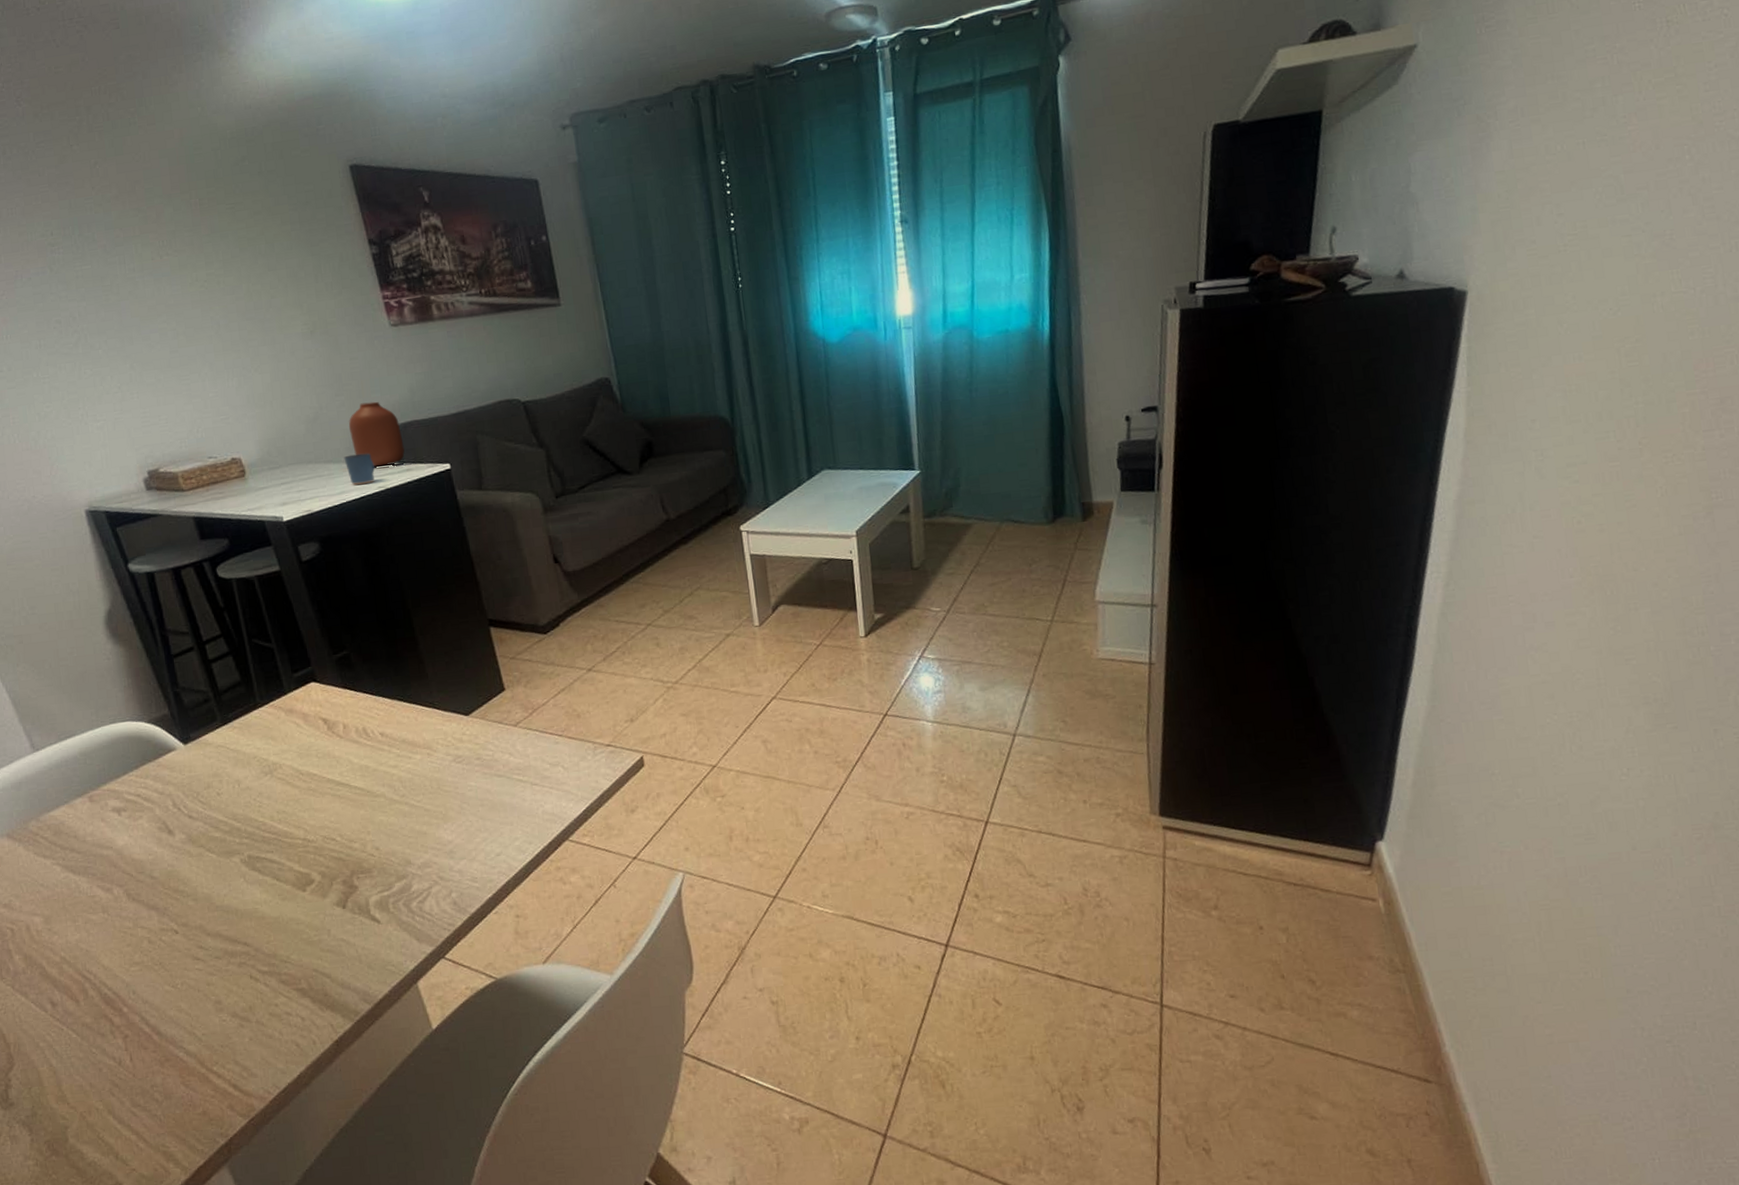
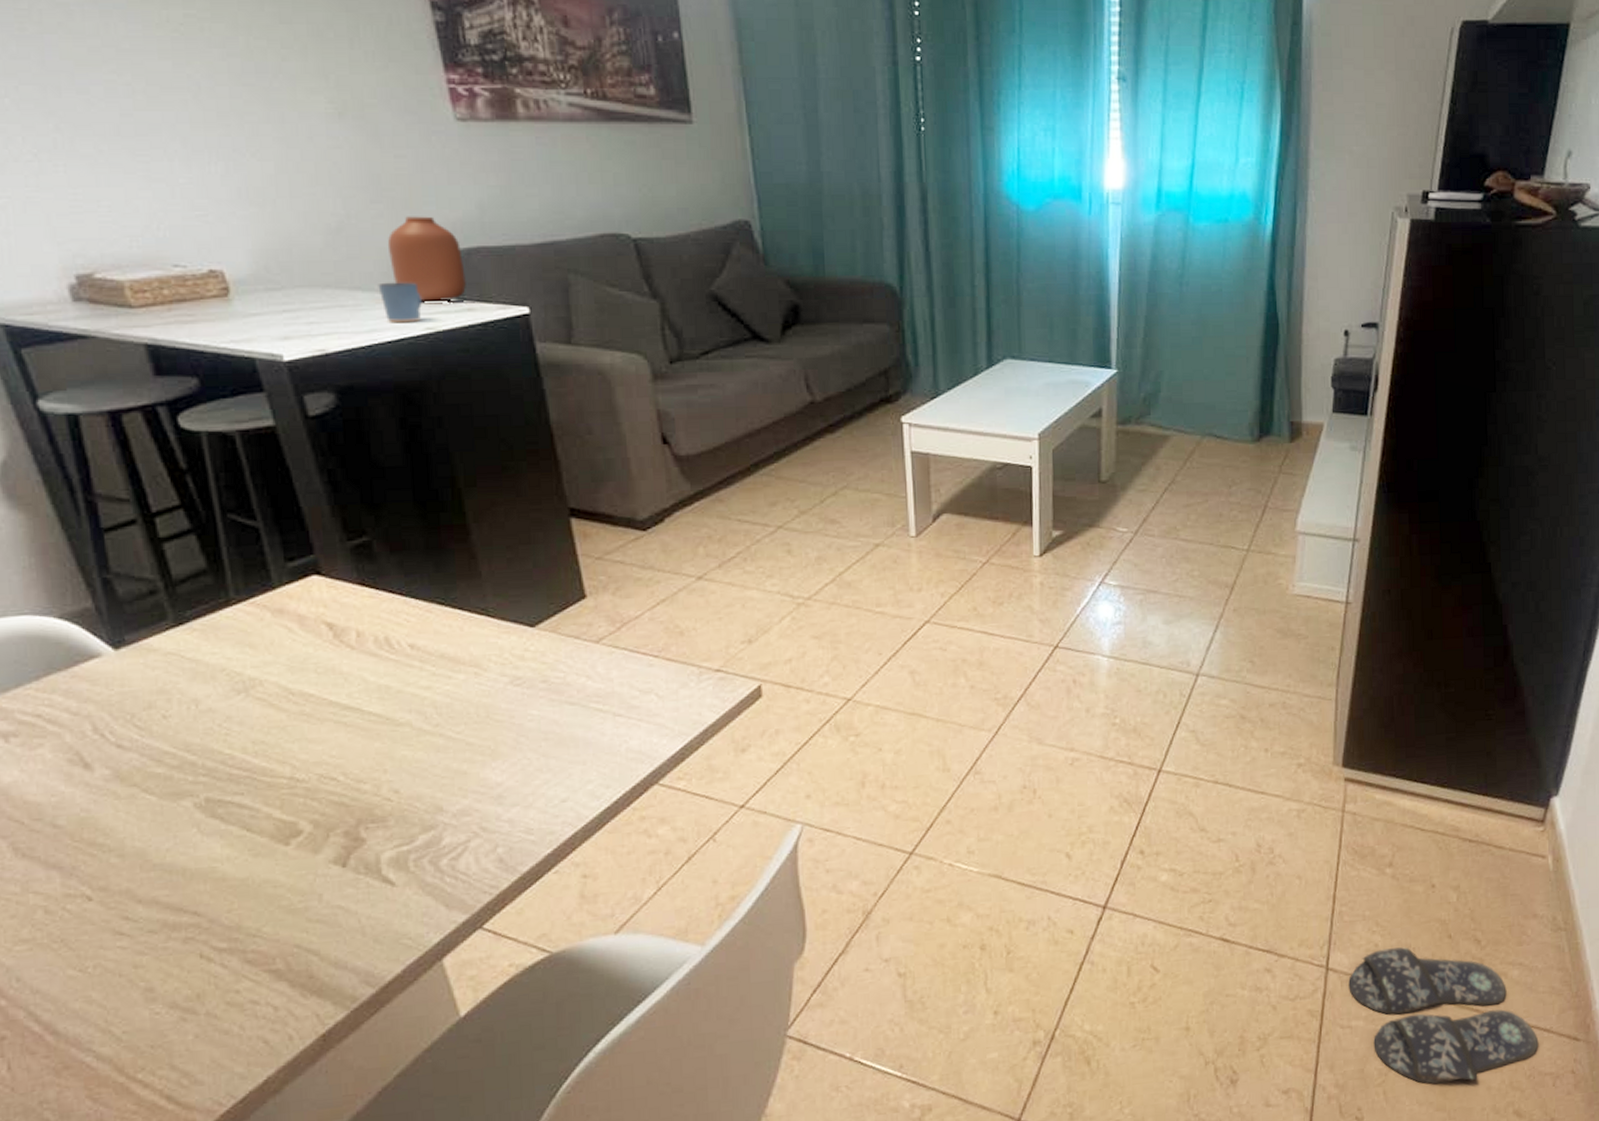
slippers: none [1183,986,1387,1120] -> present [1348,947,1539,1085]

